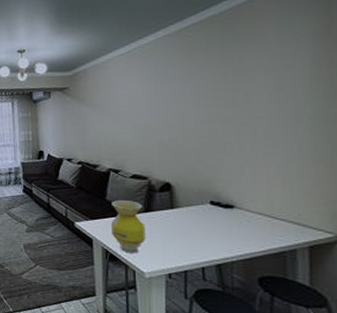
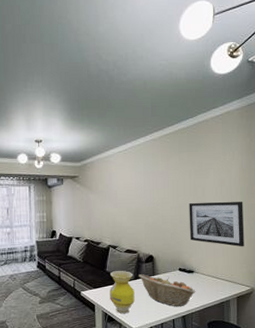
fruit basket: none [151,206,238,251] -> present [139,274,196,306]
wall art: none [224,110,322,176] -> present [189,202,244,247]

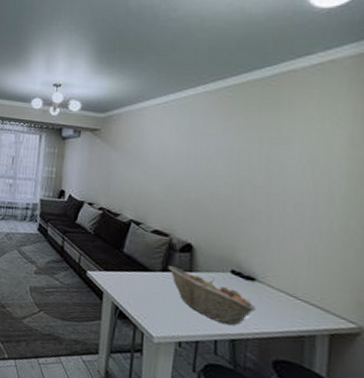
vase: present [110,271,135,314] -> none [124,254,161,314]
wall art: present [189,202,244,247] -> none [253,182,352,260]

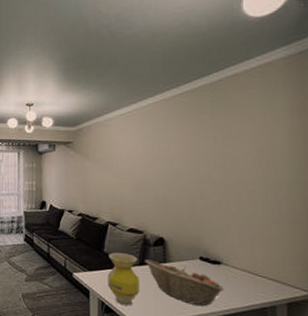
vase: none [124,254,161,314] -> present [108,253,140,306]

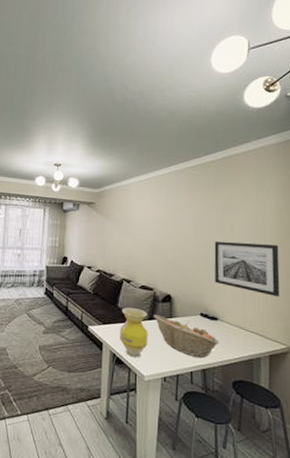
wall art: none [213,176,298,237] -> present [214,242,280,297]

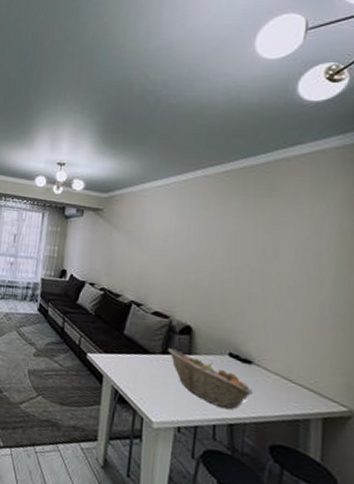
vase: present [120,307,148,358] -> none [124,336,161,398]
wall art: present [214,242,280,297] -> none [249,265,341,344]

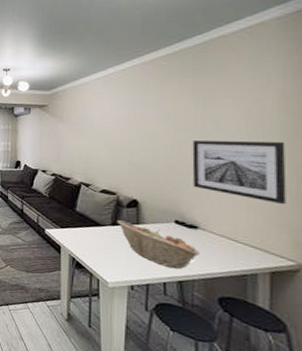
wall art: none [249,265,341,344] -> present [192,141,287,205]

